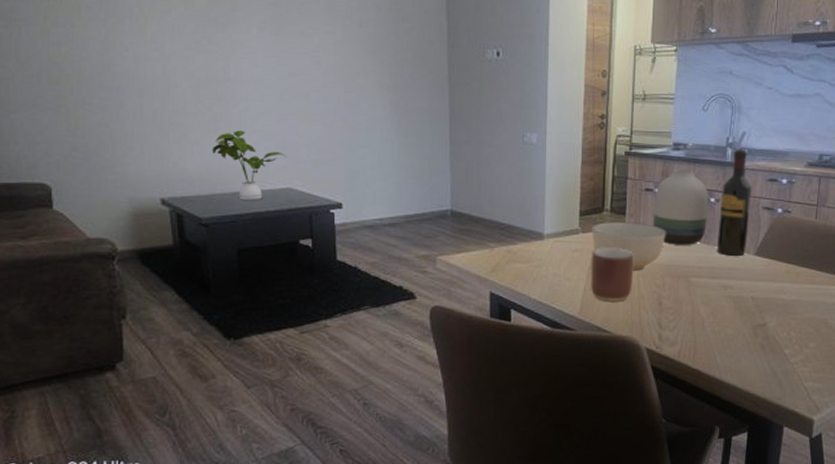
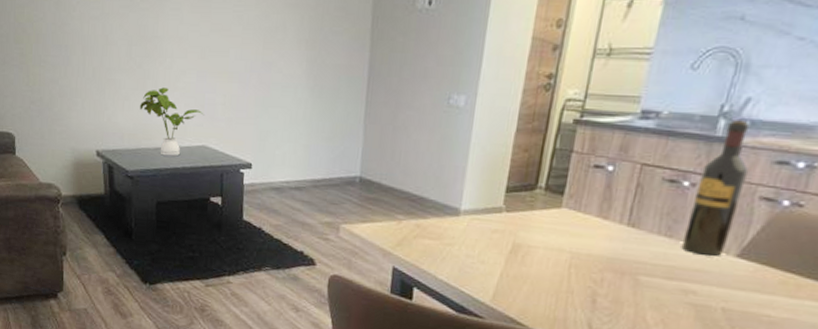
bowl: present [591,221,666,271] -> none [517,201,615,261]
mug: present [591,247,635,303] -> none [508,230,569,293]
vase: present [653,170,708,245] -> none [598,143,682,237]

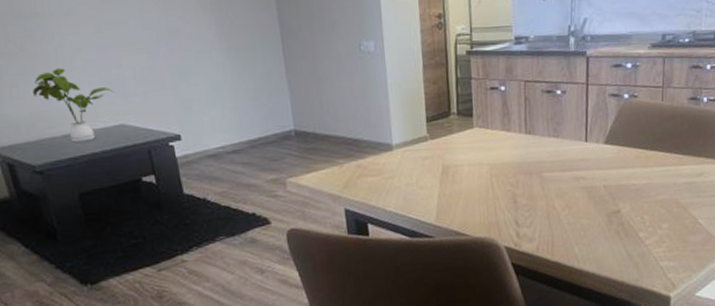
wine bottle: present [681,120,750,256] -> none [566,36,598,147]

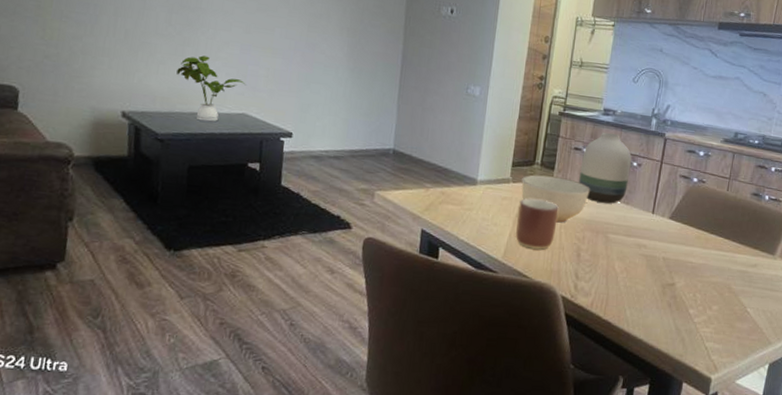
bowl: none [440,123,515,172] -> present [521,174,590,223]
mug: none [442,151,487,206] -> present [516,198,560,250]
vase: none [500,63,555,142] -> present [579,133,632,204]

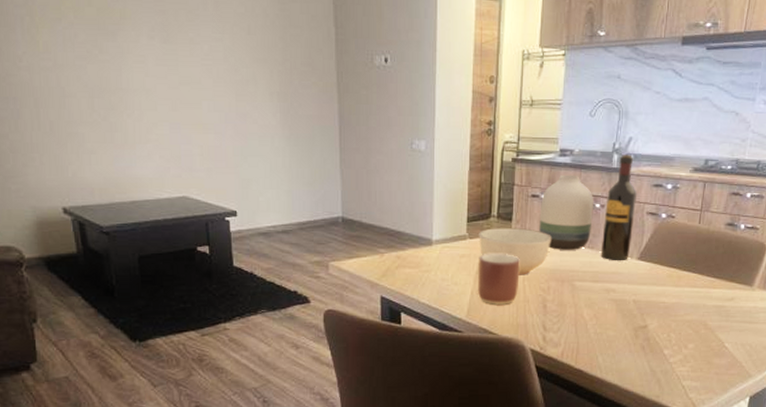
house plant: present [176,55,246,122] -> none [109,140,182,209]
wine bottle: none [634,120,672,218] -> present [600,154,638,260]

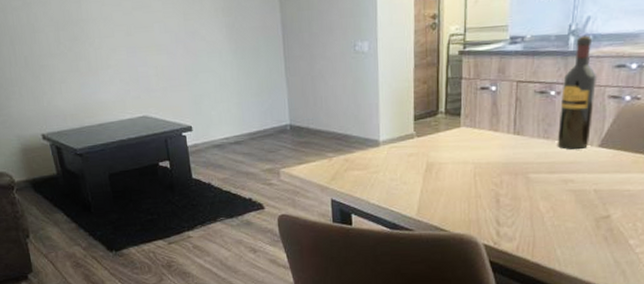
mug: present [478,252,521,306] -> none [427,149,472,203]
bowl: present [479,227,552,275] -> none [426,122,503,171]
vase: present [539,176,593,250] -> none [490,63,548,143]

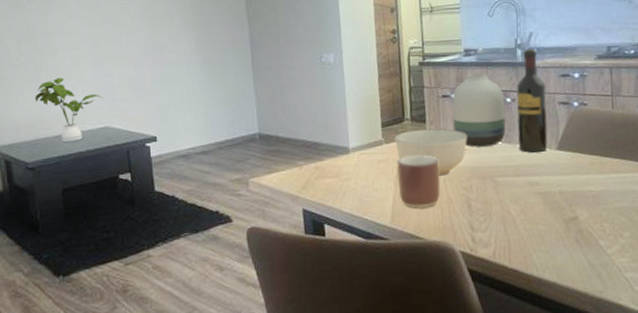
house plant: none [77,66,140,131] -> present [35,77,103,143]
bowl: none [426,122,503,171] -> present [394,128,468,176]
mug: none [427,149,472,203] -> present [397,155,441,209]
vase: none [490,63,548,143] -> present [452,73,506,147]

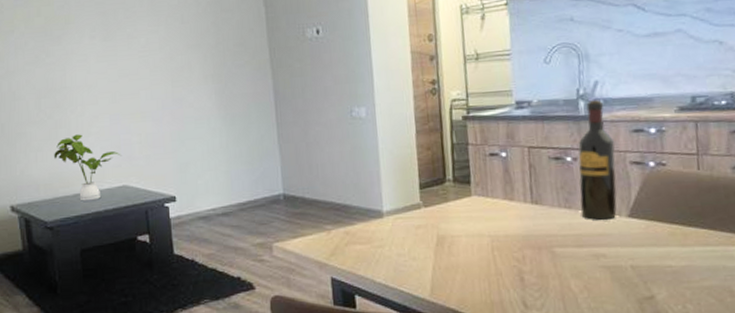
bowl: present [394,128,468,176] -> none [434,191,520,245]
mug: present [397,155,441,209] -> none [437,220,488,282]
vase: present [452,73,506,147] -> none [501,128,566,213]

